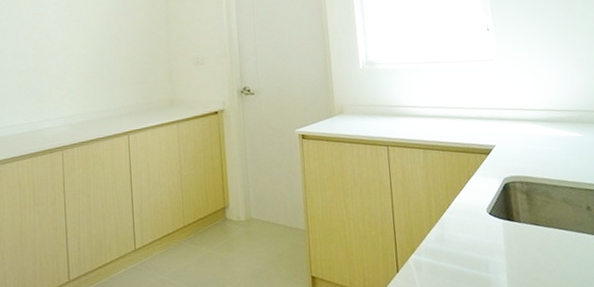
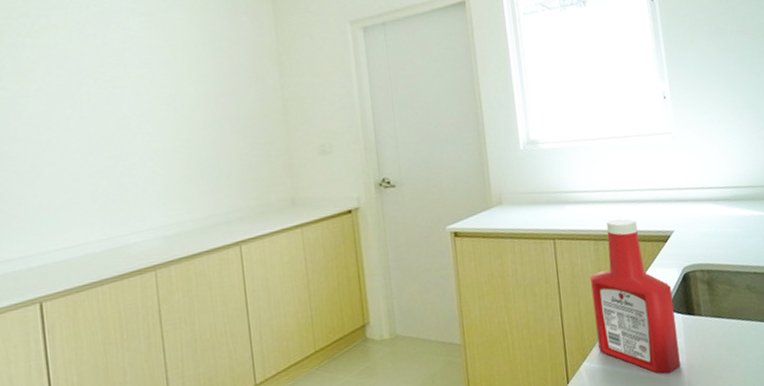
ketchup bottle: none [419,131,501,272] -> present [590,218,681,374]

